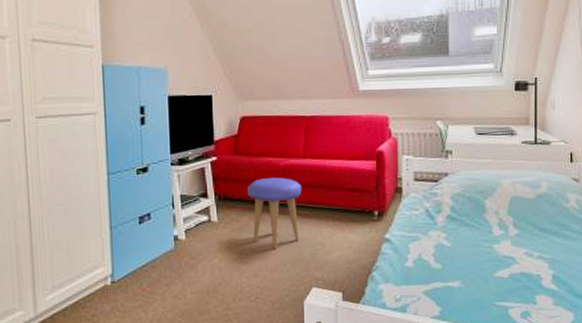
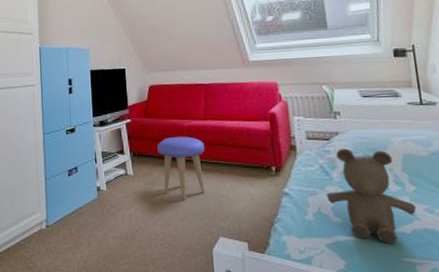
teddy bear: none [429,191,516,289] -> present [327,148,416,244]

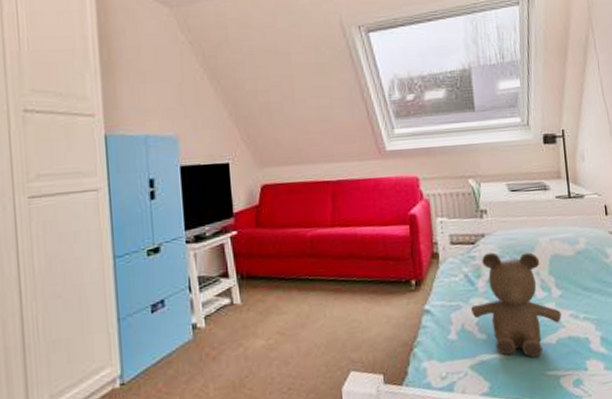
stool: present [157,137,205,200] -> none [272,249,333,330]

